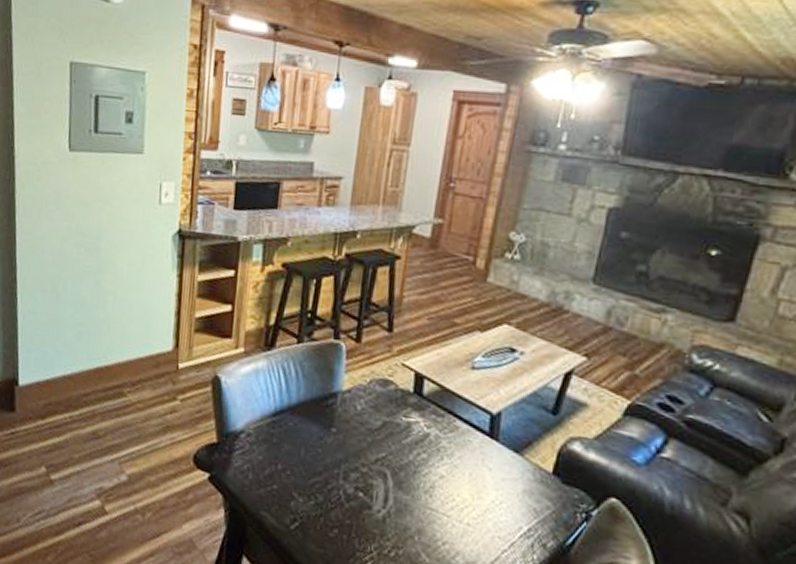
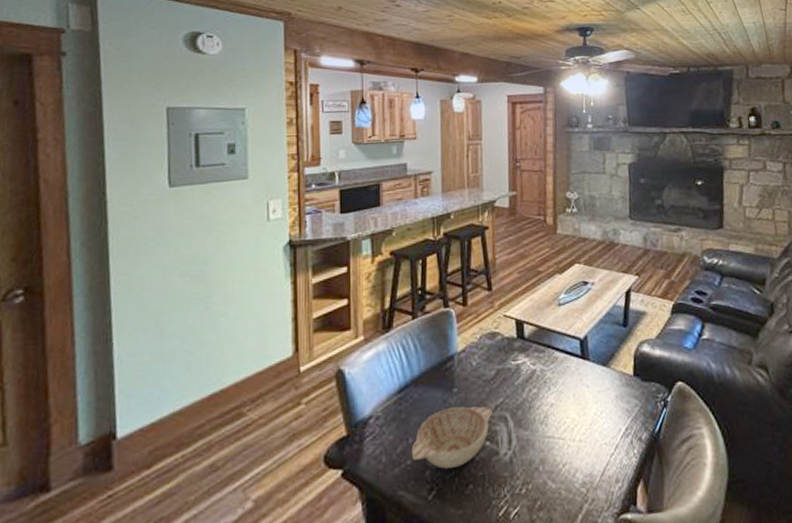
decorative bowl: none [278,445,371,508] -> present [411,406,492,469]

